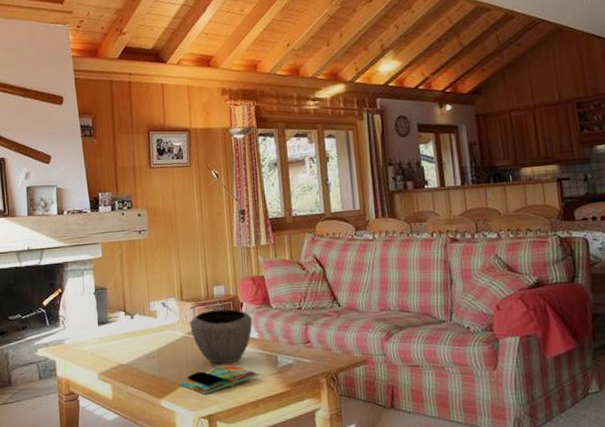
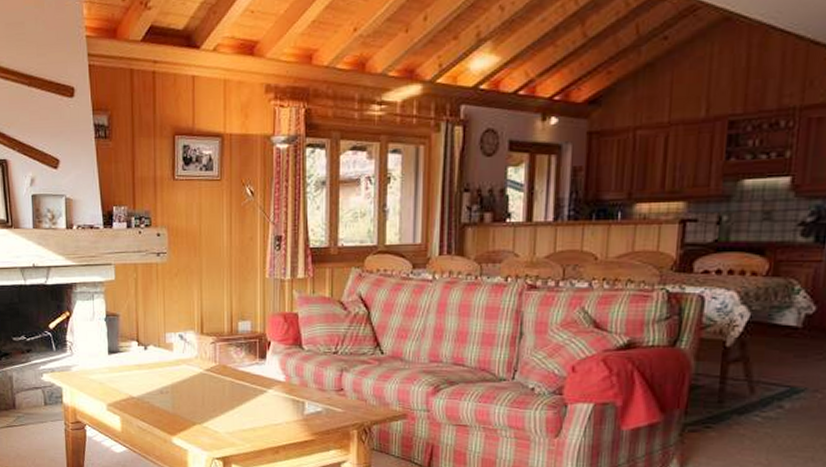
book: present [180,364,260,395] -> none [194,406,283,436]
bowl: present [190,308,253,364] -> none [209,346,280,406]

